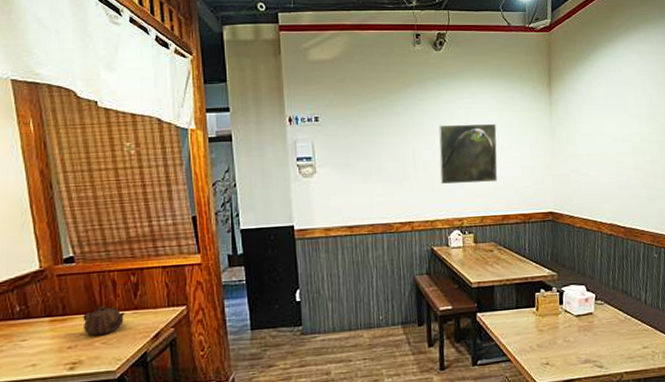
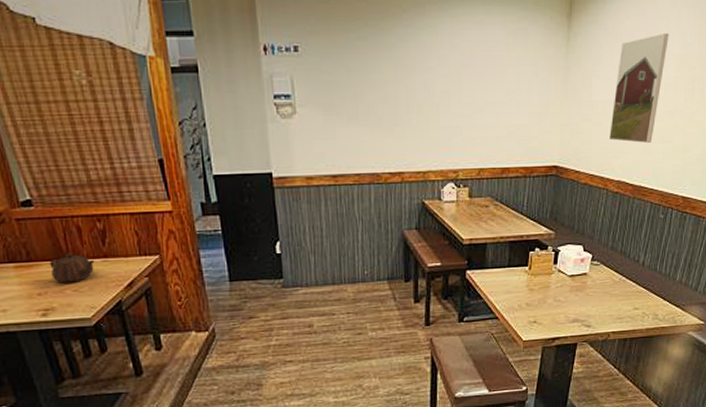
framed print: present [438,123,498,185] -> none [435,60,503,132]
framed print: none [596,96,638,190] -> present [609,32,669,144]

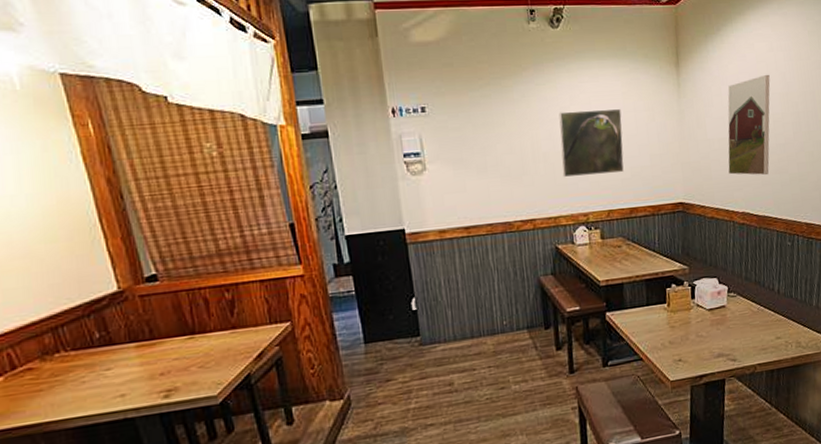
teapot: present [49,253,95,283] -> none [173,326,222,360]
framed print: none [435,60,503,132] -> present [559,108,624,178]

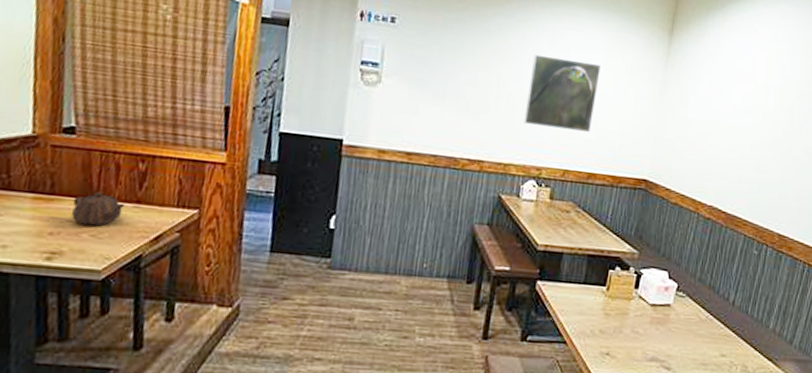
teapot: none [173,326,222,360] -> present [72,191,125,227]
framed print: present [727,74,770,176] -> none [704,63,769,172]

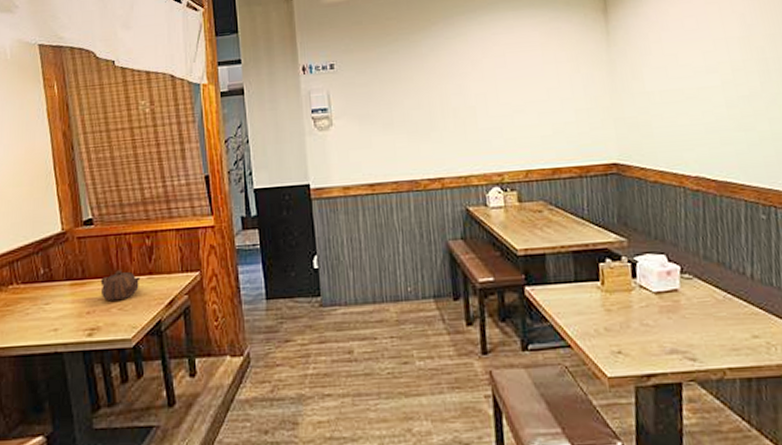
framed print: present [523,54,601,133] -> none [470,59,544,134]

